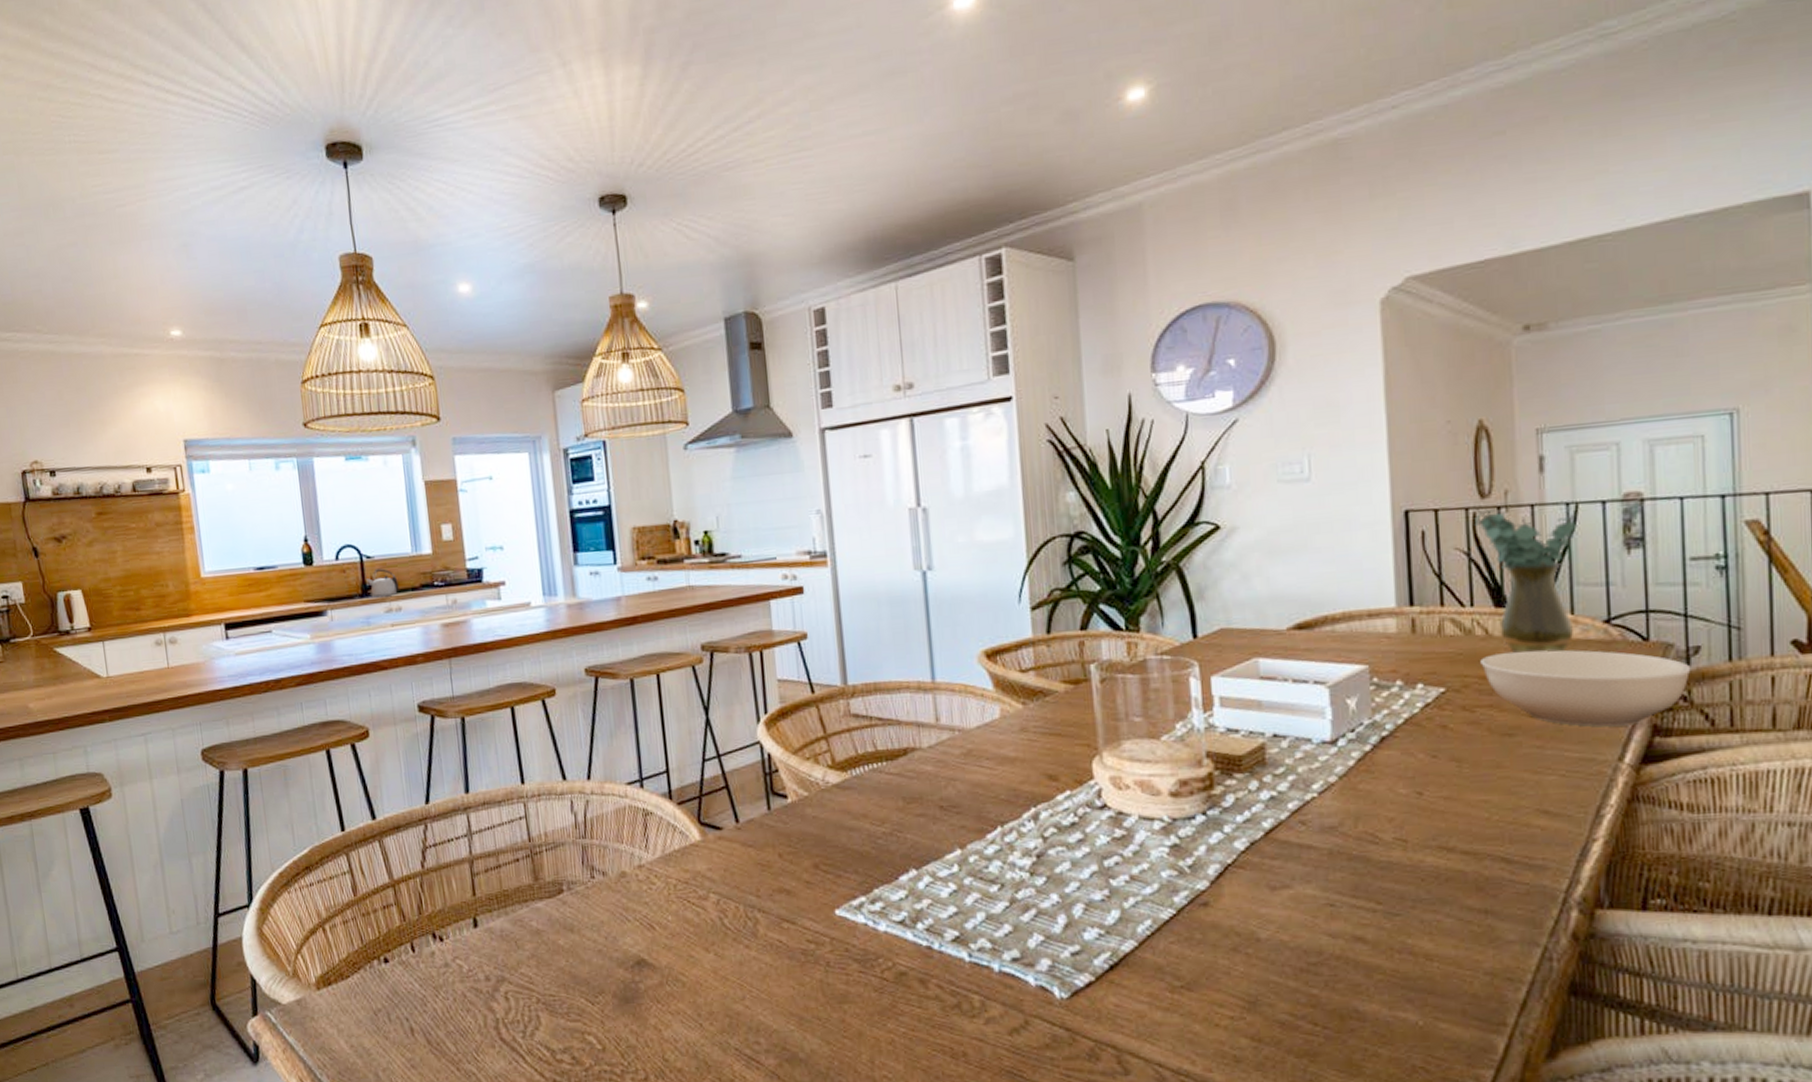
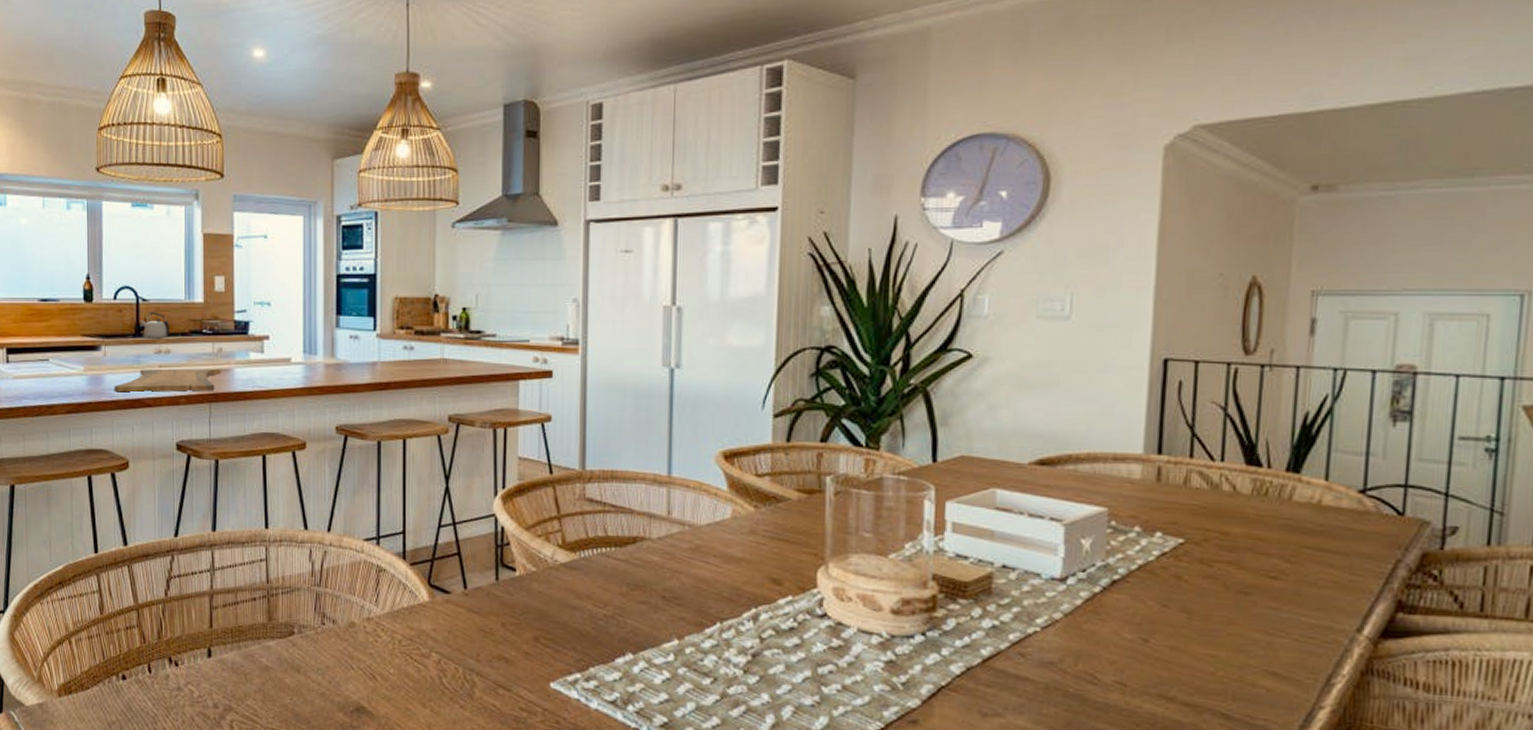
cutting board: none [345,622,457,658] -> present [114,368,220,393]
vase: present [1472,506,1577,653] -> none [1235,362,1342,517]
bowl: present [1480,650,1691,727] -> none [1224,510,1446,598]

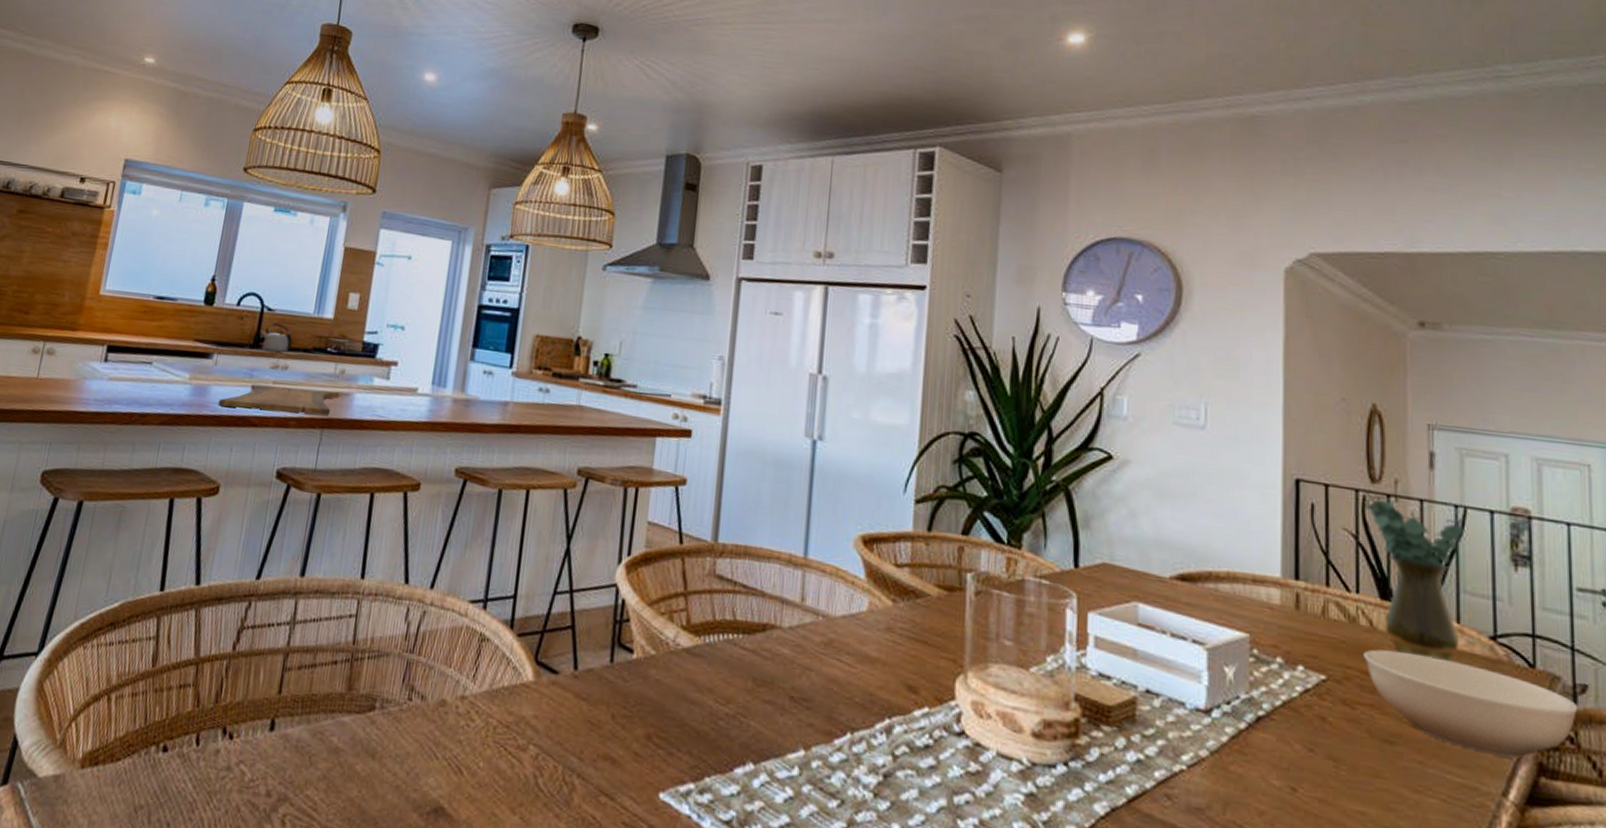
bowl: none [1224,510,1446,598] -> present [1363,649,1578,759]
vase: none [1235,362,1342,517] -> present [1363,489,1465,663]

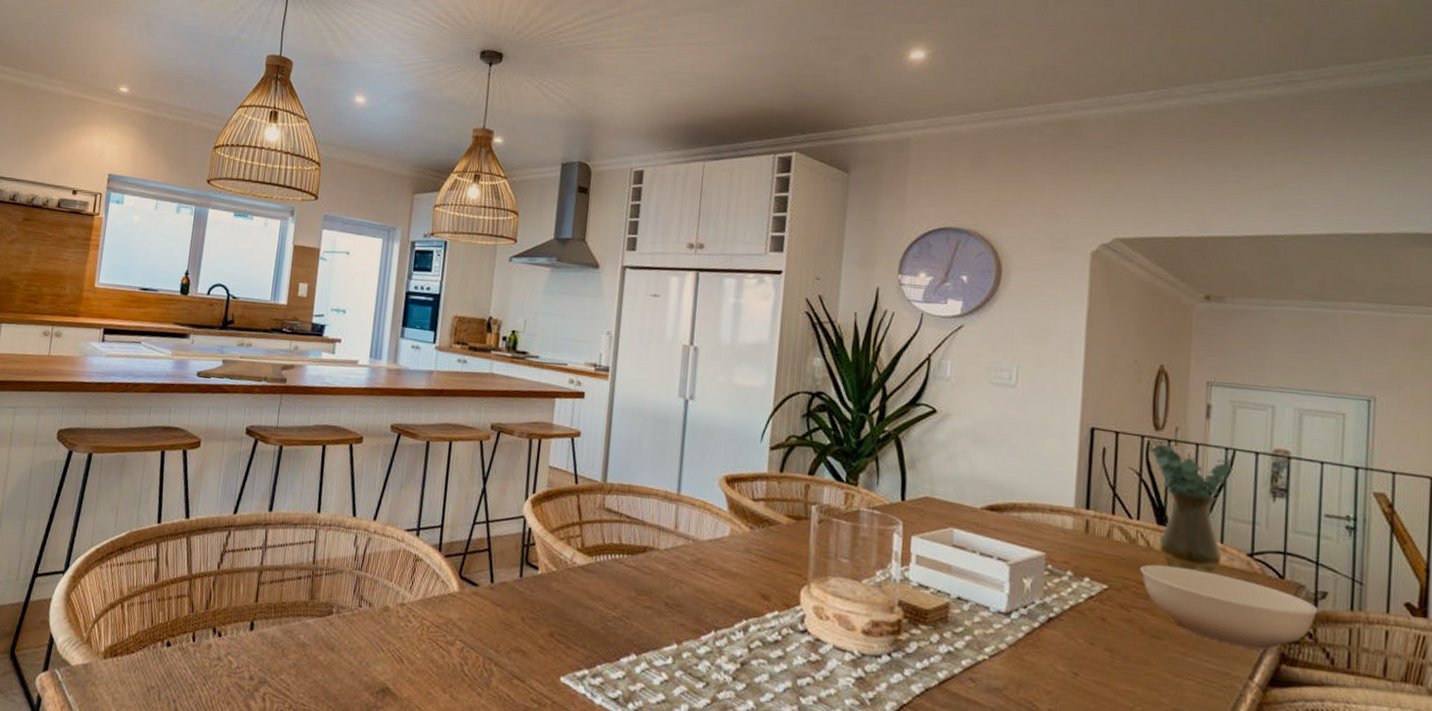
kettle: present [261,323,293,355] -> none [228,308,254,334]

